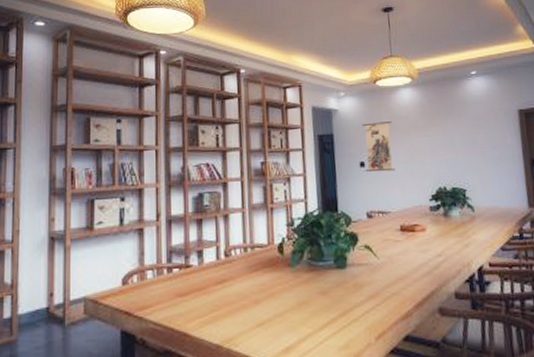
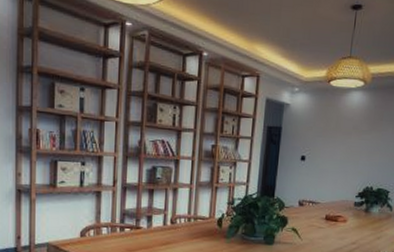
wall scroll: present [362,121,395,172] -> none [304,120,337,168]

